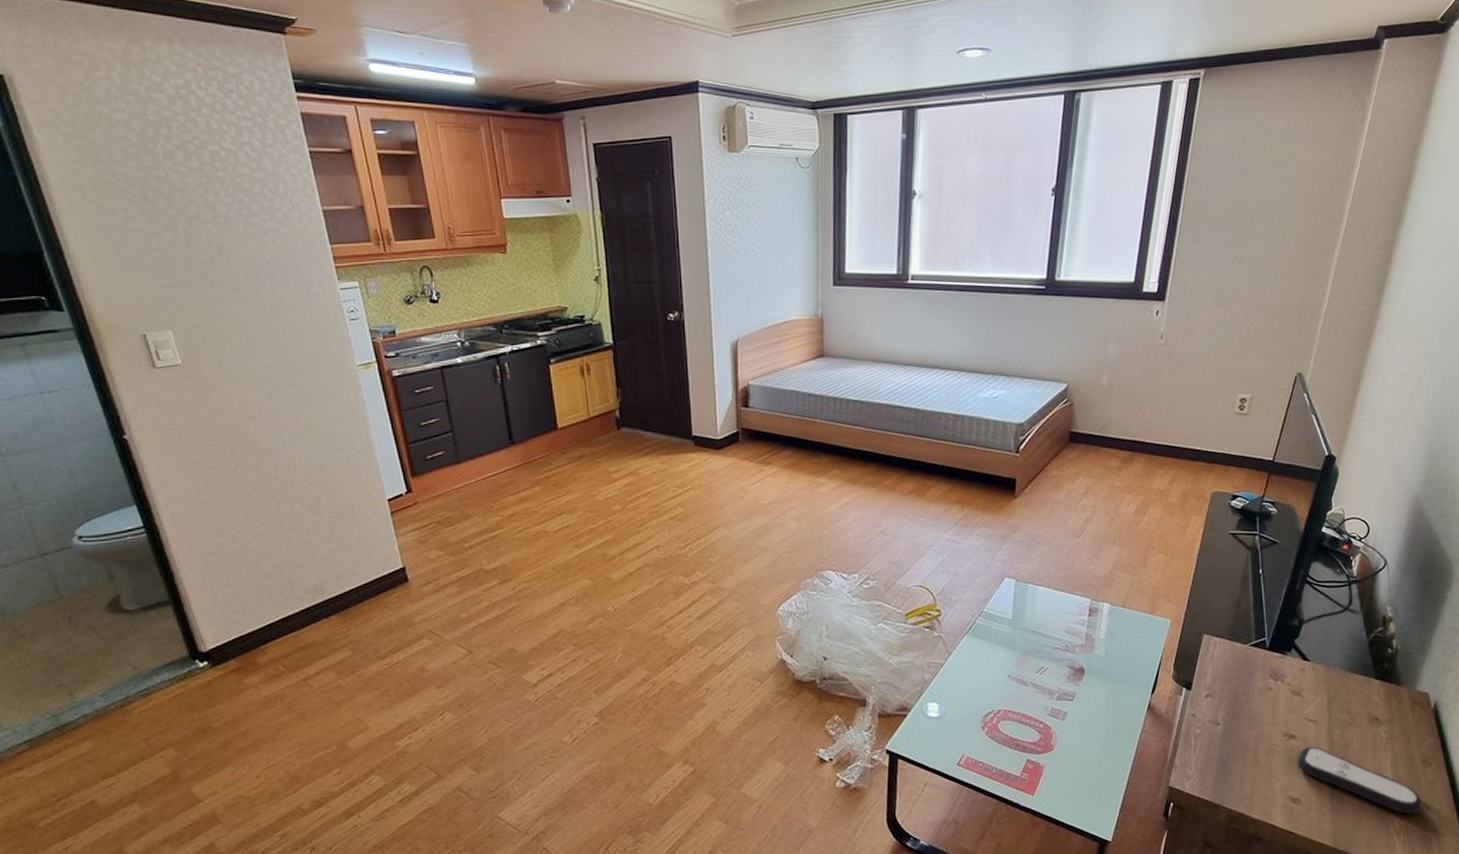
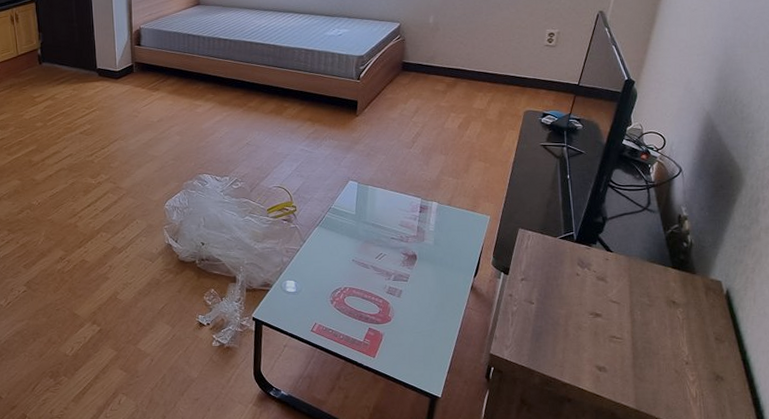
remote control: present [1297,746,1421,815] -> none [602,323,716,384]

